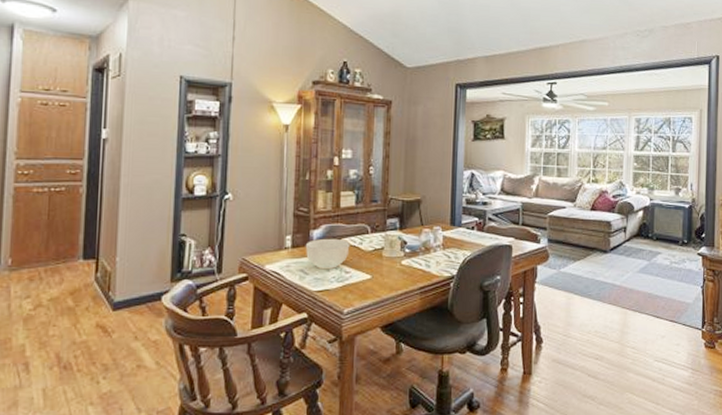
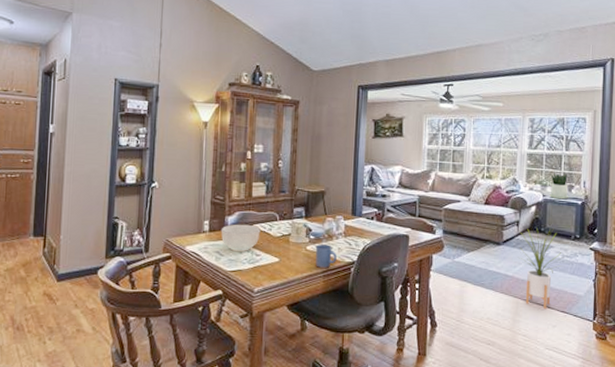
mug: none [411,258,435,284] -> present [315,244,337,268]
house plant: none [625,233,671,319] -> present [518,227,563,310]
planter: none [657,175,677,203] -> present [550,173,569,200]

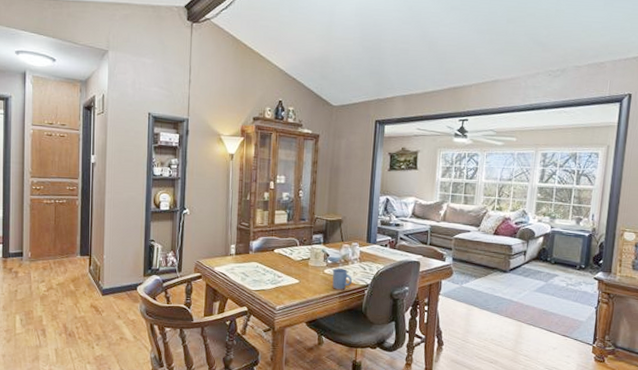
bowl: present [221,224,261,252] -> none [246,248,282,274]
house plant: present [518,227,563,310] -> none [523,257,567,333]
planter: present [550,173,569,200] -> none [557,206,577,232]

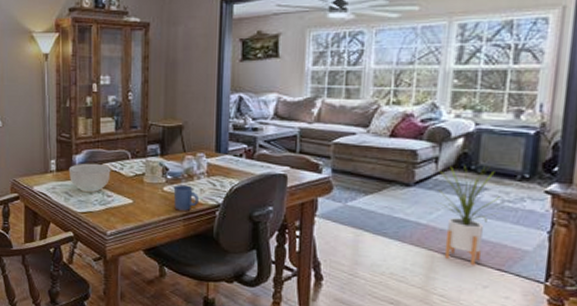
bowl: none [246,248,282,274] -> present [68,163,111,193]
house plant: none [523,257,567,333] -> present [435,165,503,266]

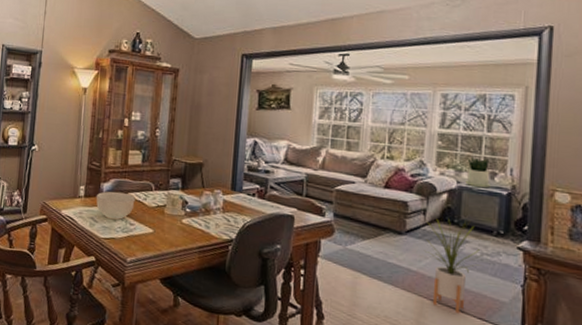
mug: present [173,185,199,211] -> none [191,218,214,244]
planter: none [485,94,516,129] -> present [465,157,491,188]

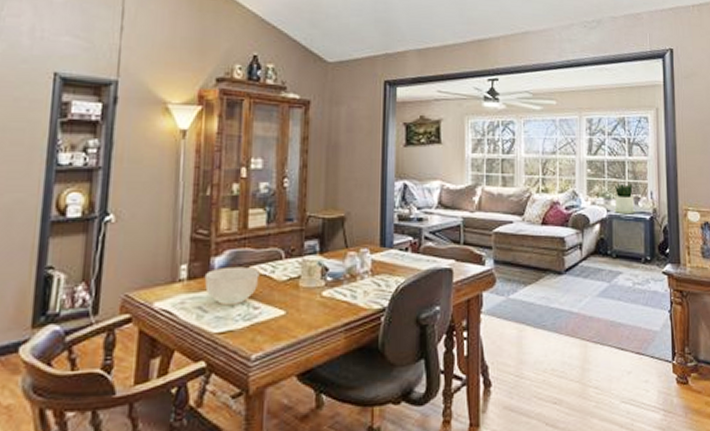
house plant: present [424,218,482,314] -> none [582,250,634,352]

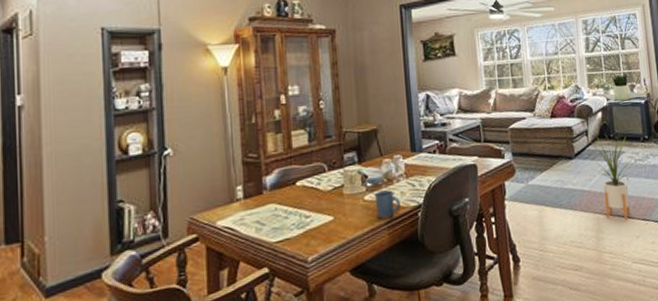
bowl: present [204,266,260,306] -> none [258,181,308,218]
mug: none [333,287,362,319] -> present [374,190,401,219]
house plant: none [582,250,634,352] -> present [589,134,637,221]

